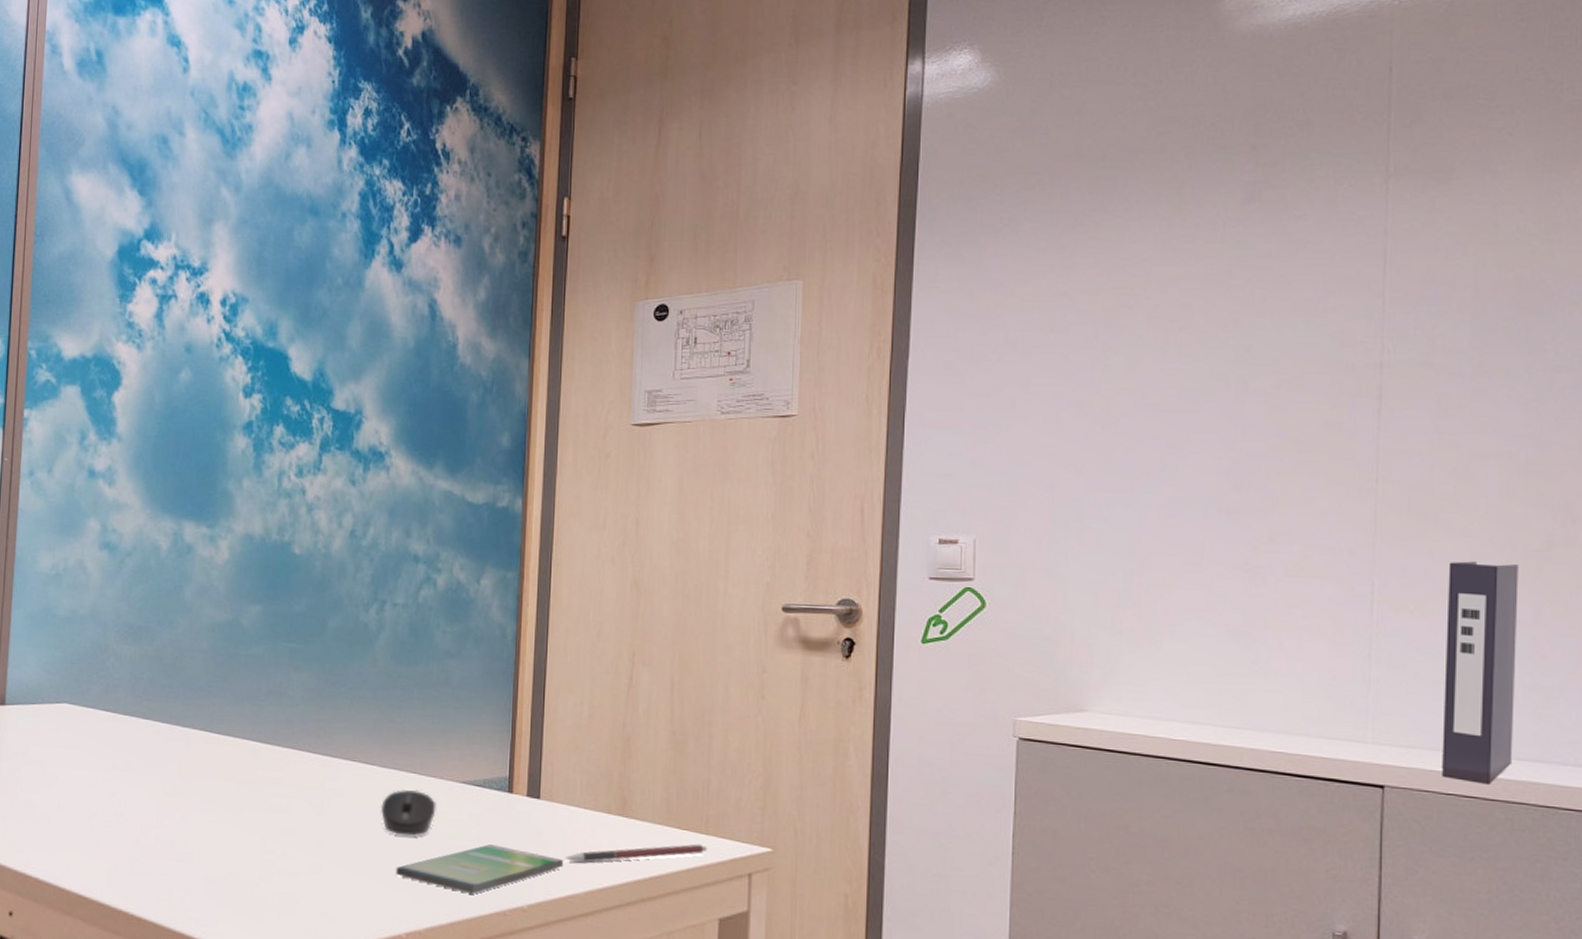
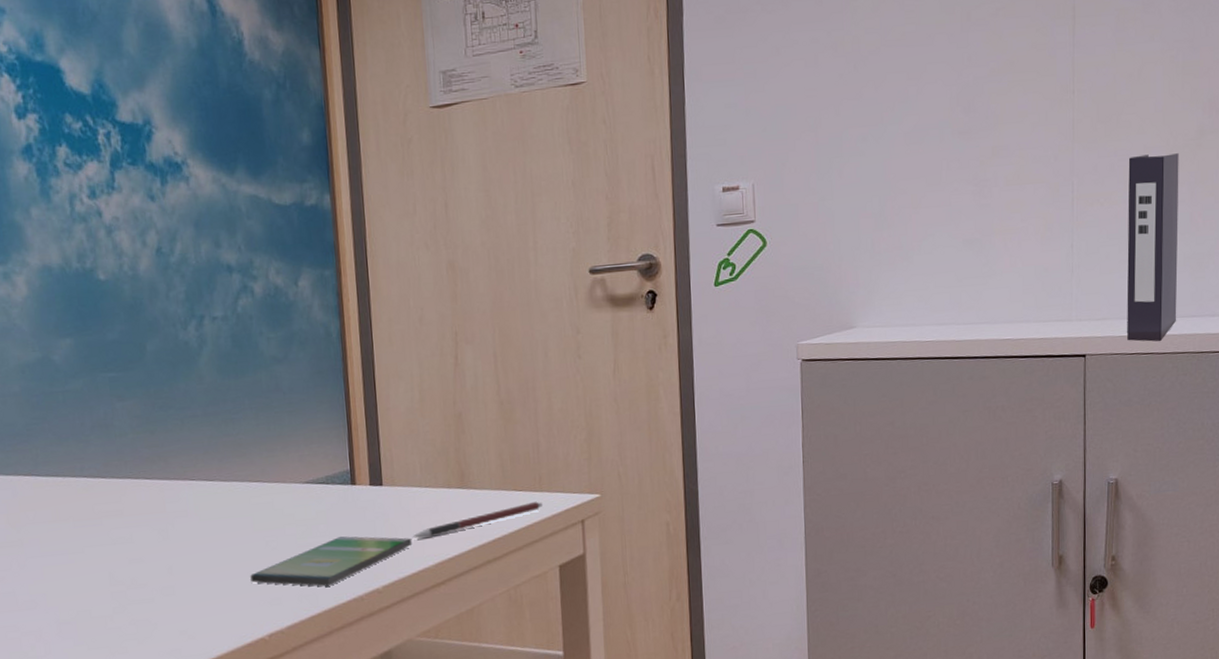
computer mouse: present [380,790,436,836] -> none [226,497,283,544]

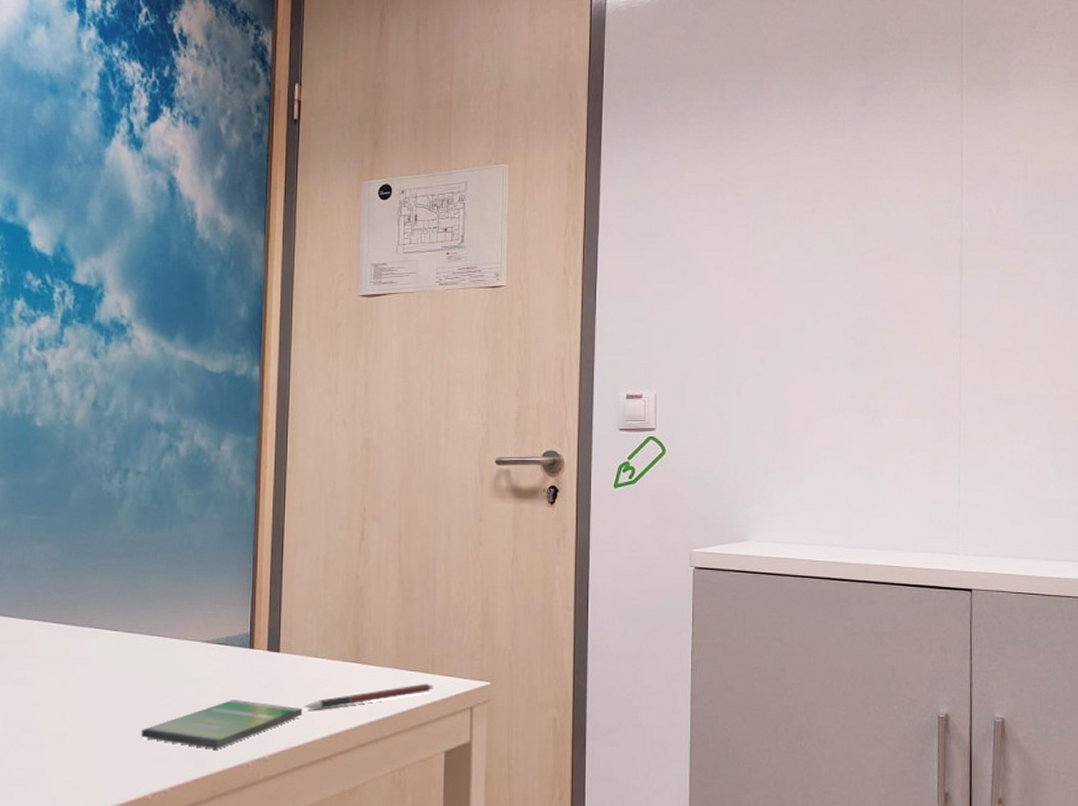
binder: present [1127,153,1179,342] -> none [1012,401,1062,584]

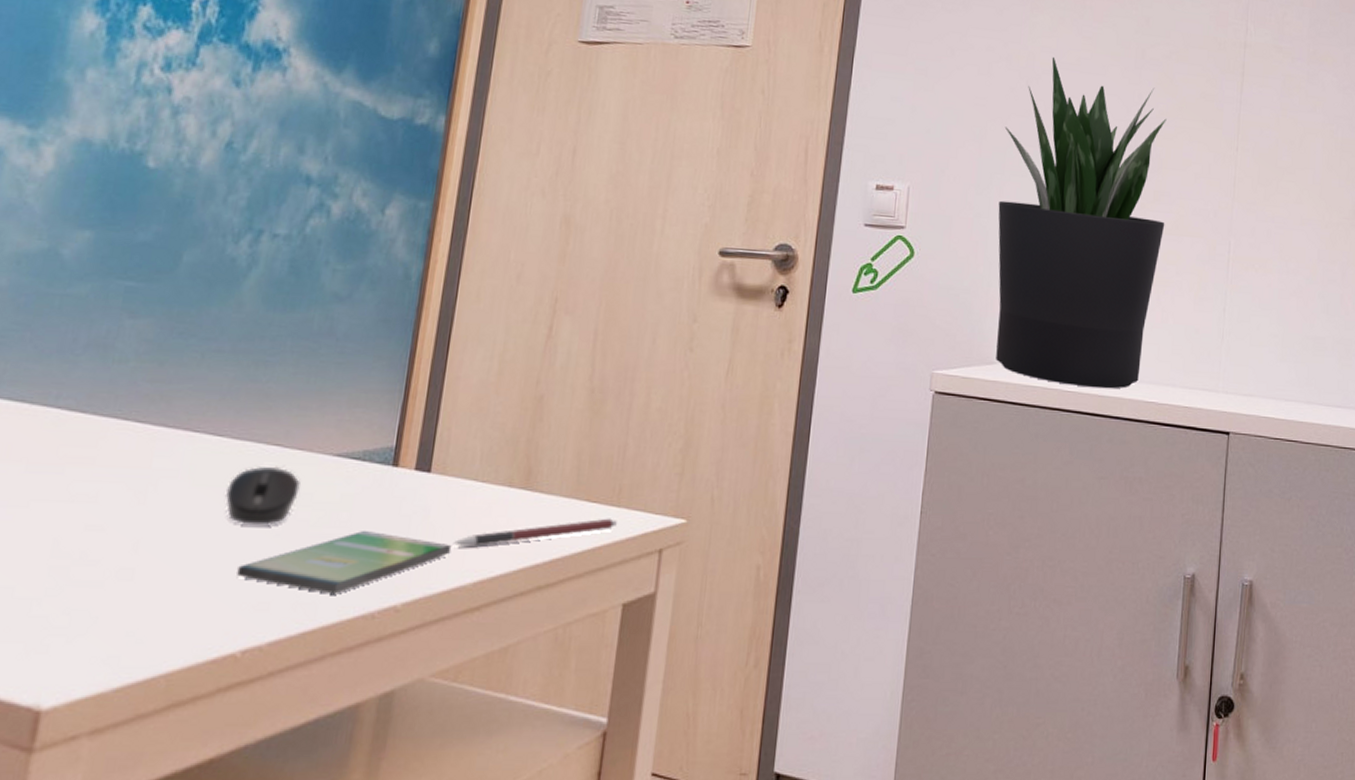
computer mouse: none [125,652,180,697] -> present [224,466,301,525]
planter: none [738,269,896,557] -> present [996,56,1167,389]

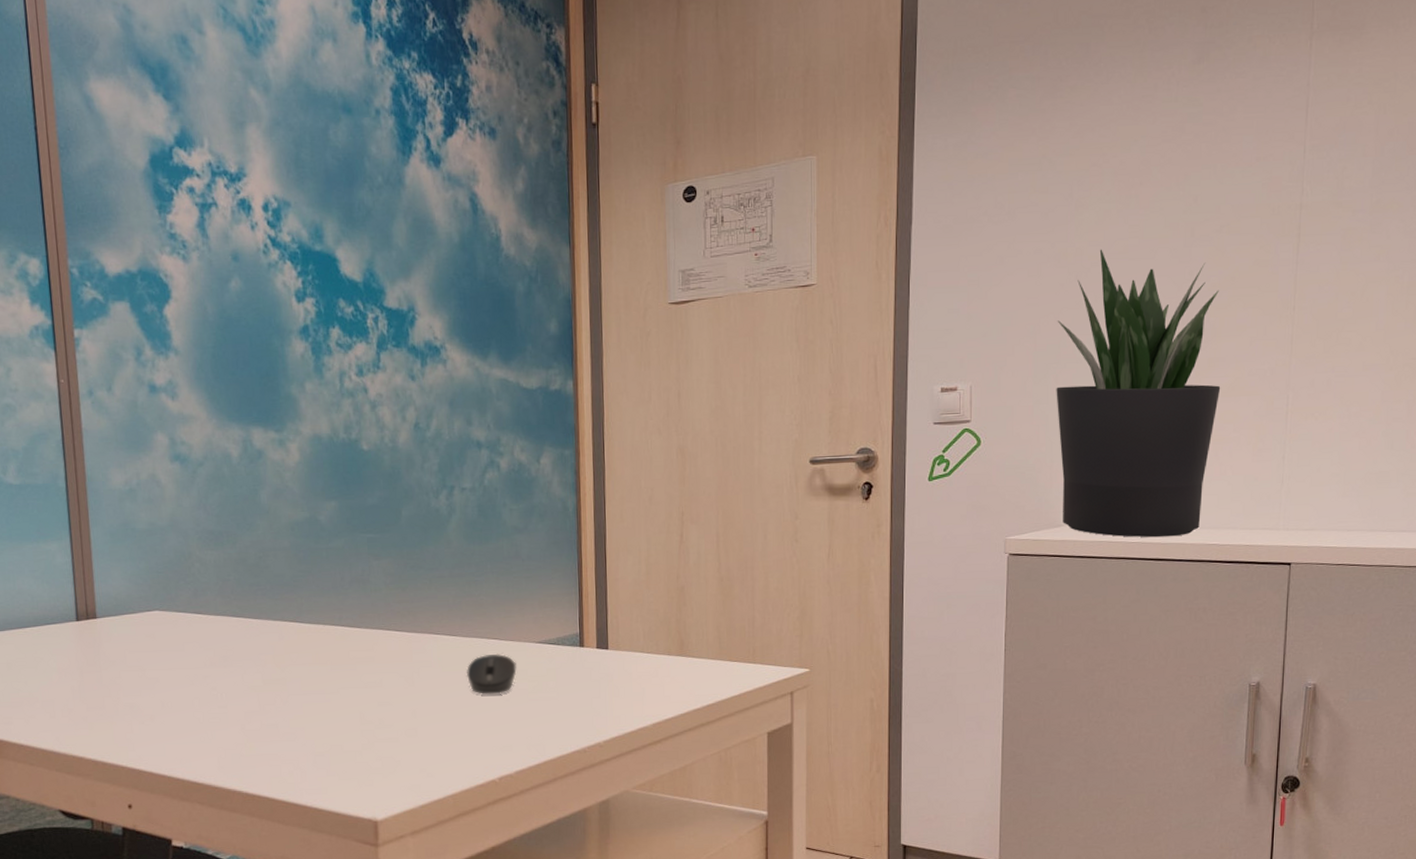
smartphone: present [236,531,452,595] -> none [485,693,633,738]
pen: present [454,518,617,546] -> none [634,672,755,699]

